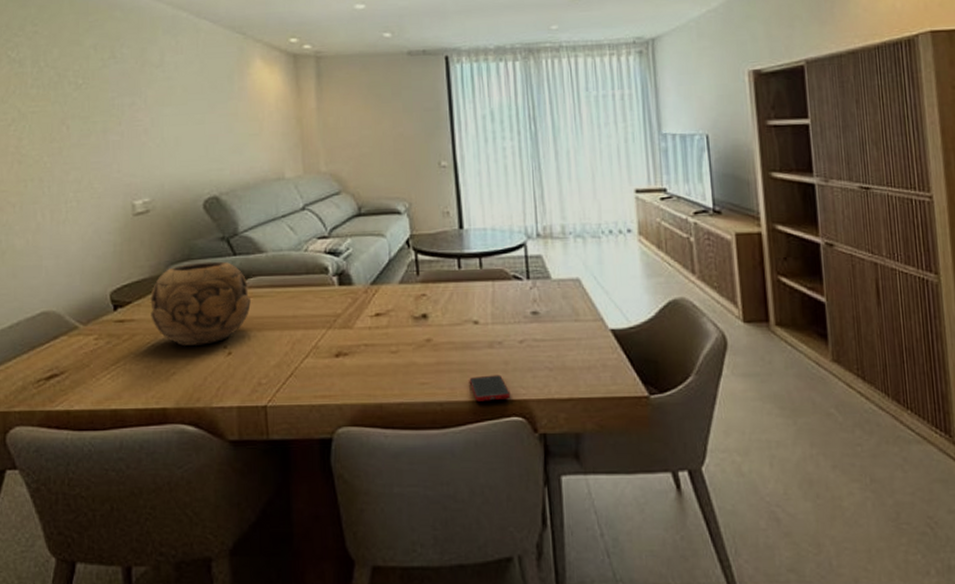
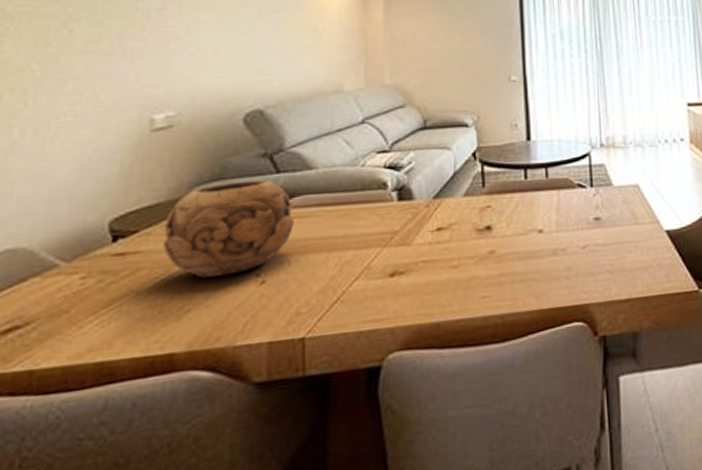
cell phone: present [469,374,511,401] -> none [532,281,573,310]

